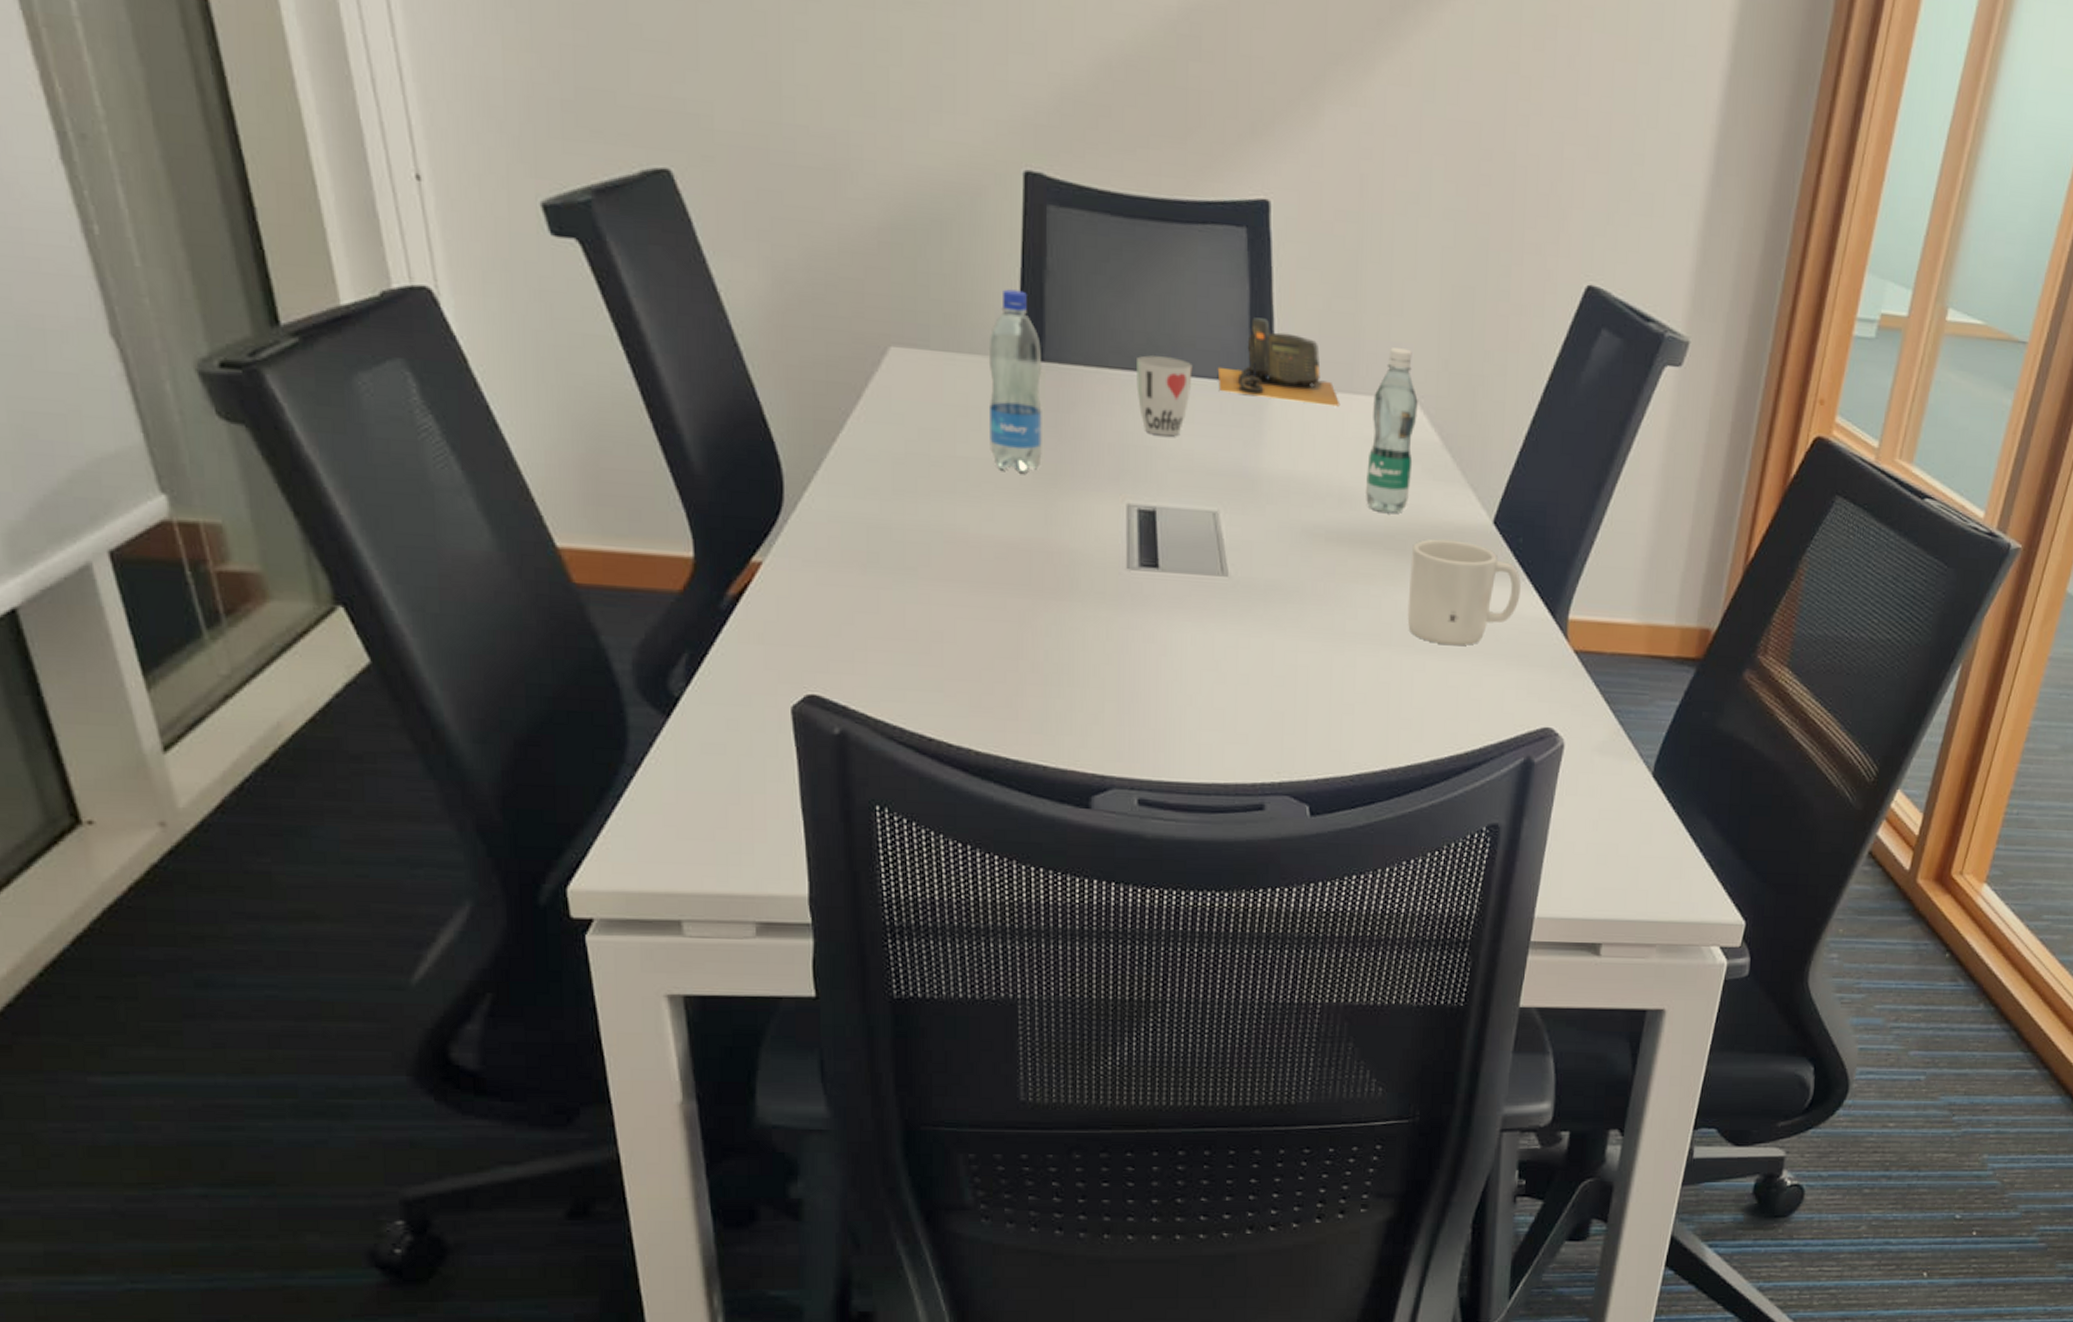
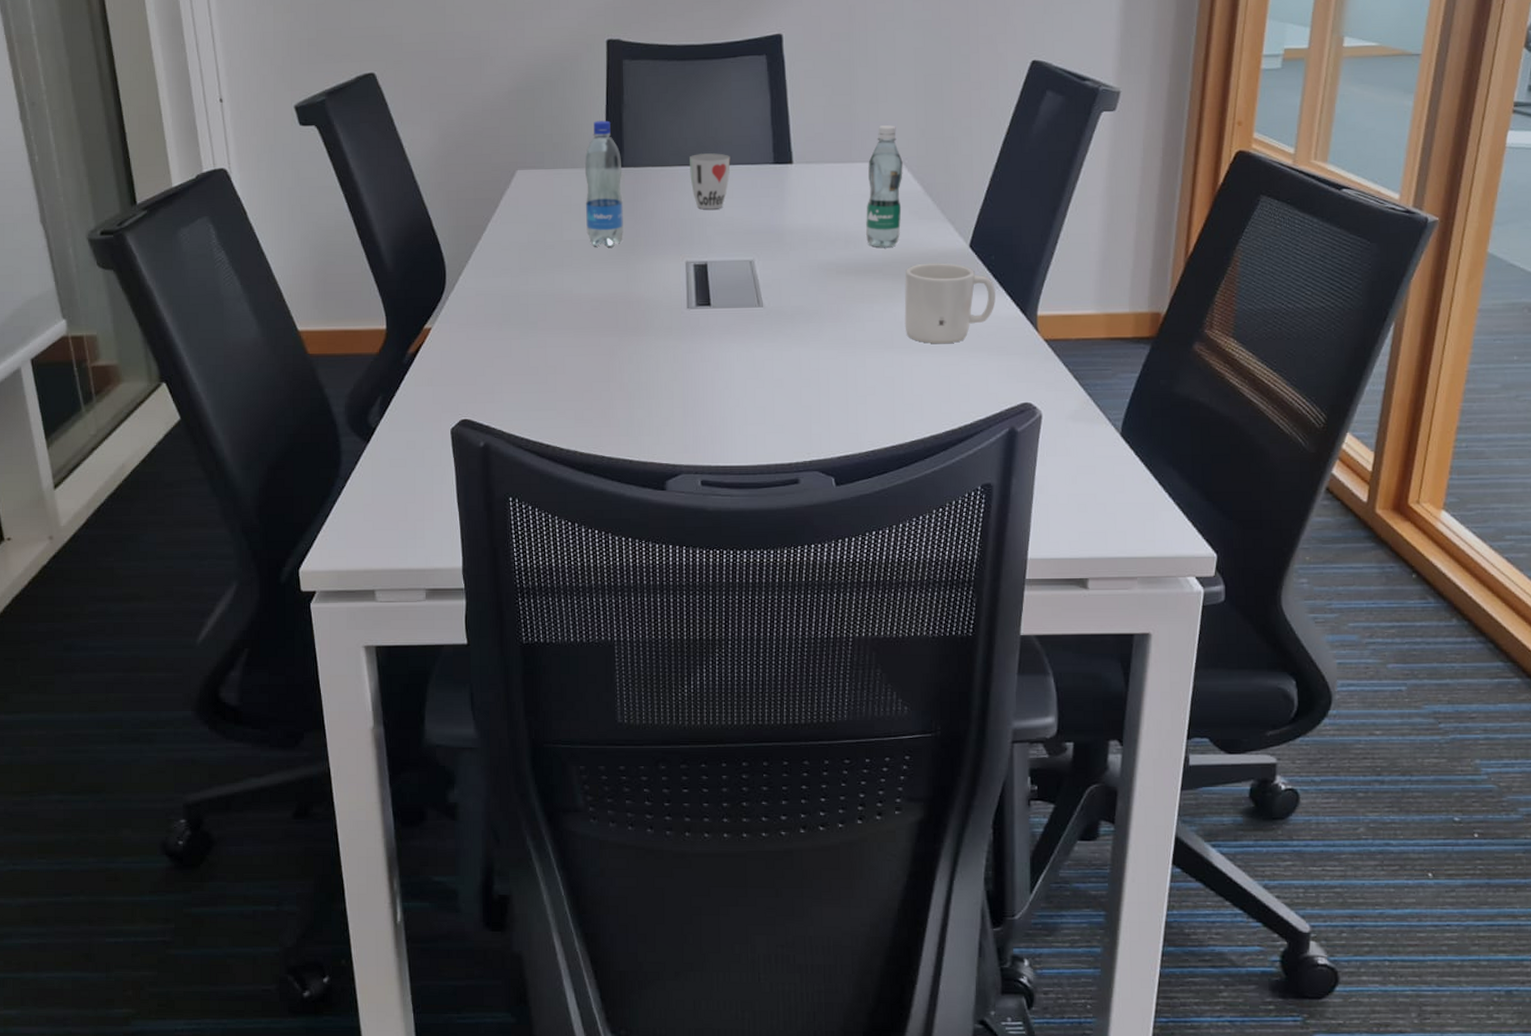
telephone: present [1217,317,1341,407] -> none [749,117,843,174]

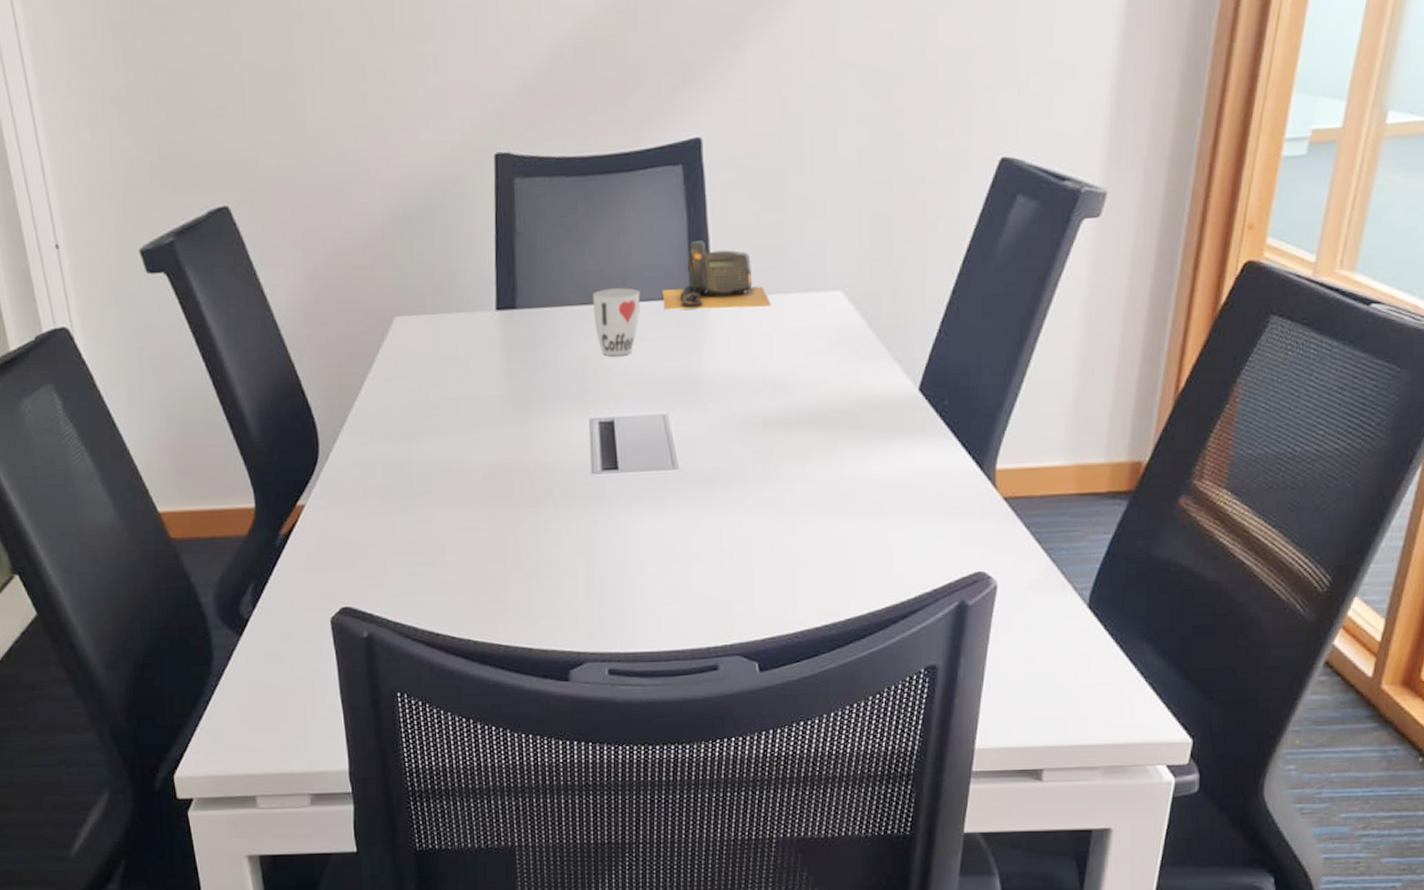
bottle: present [584,120,623,248] -> none [471,253,518,405]
telephone: none [749,117,843,174] -> present [662,240,772,311]
bottle: present [866,125,903,247] -> none [798,245,843,395]
mug: present [904,263,995,344] -> none [841,410,948,507]

